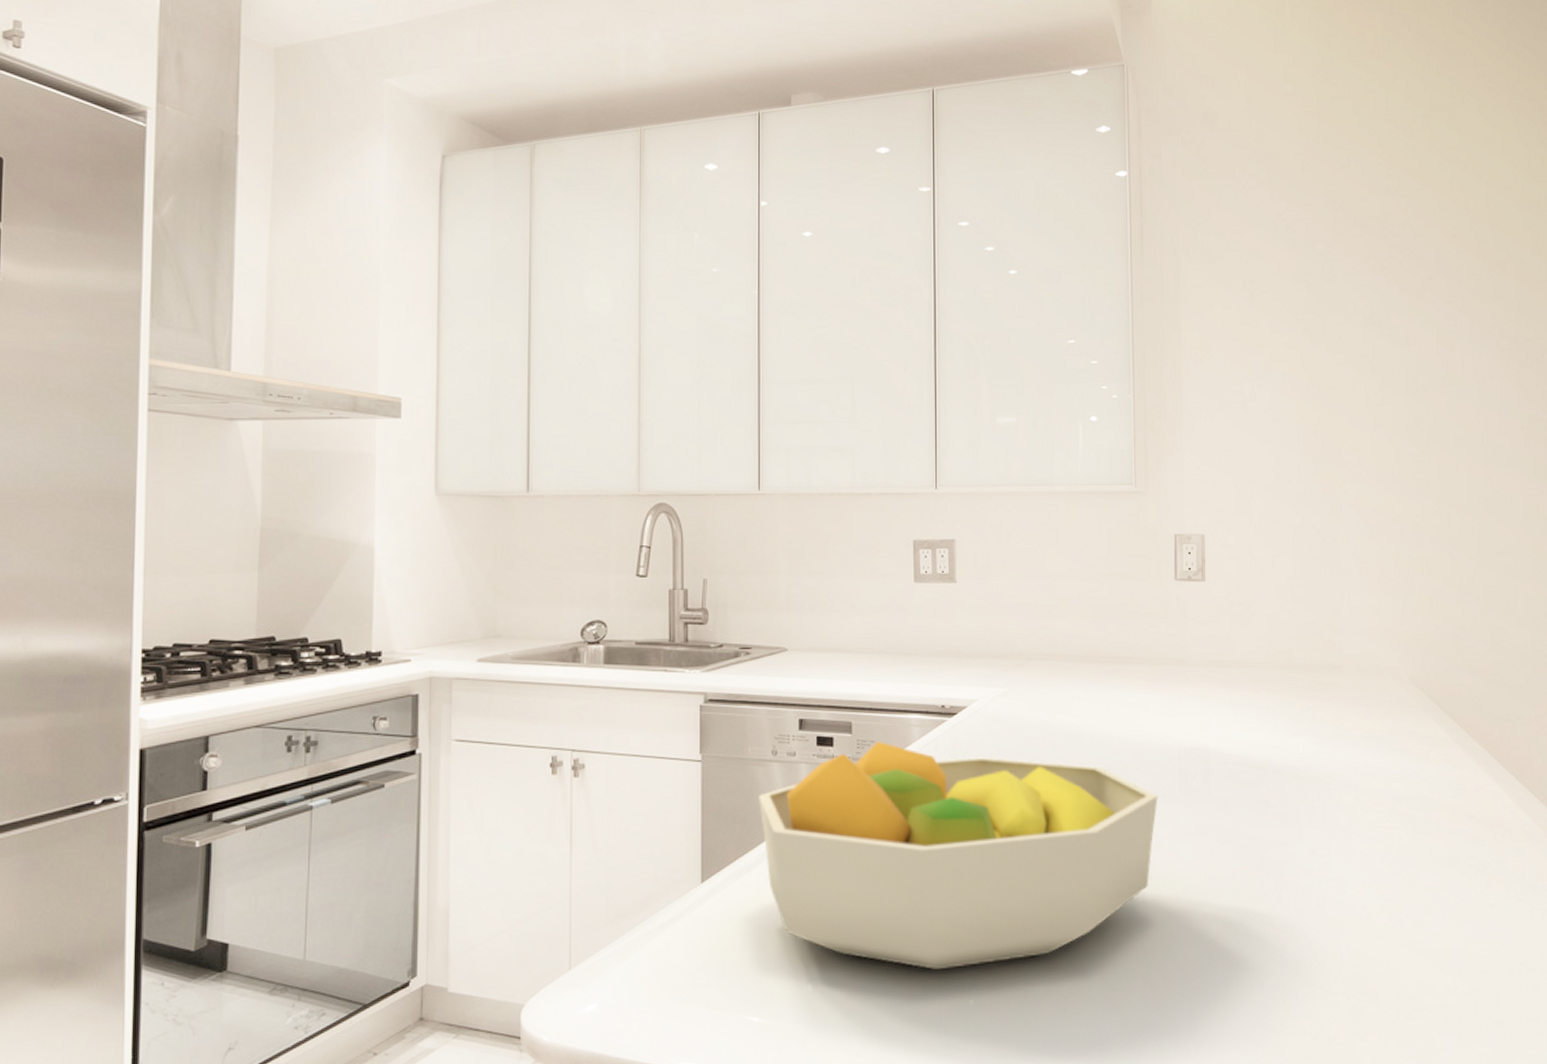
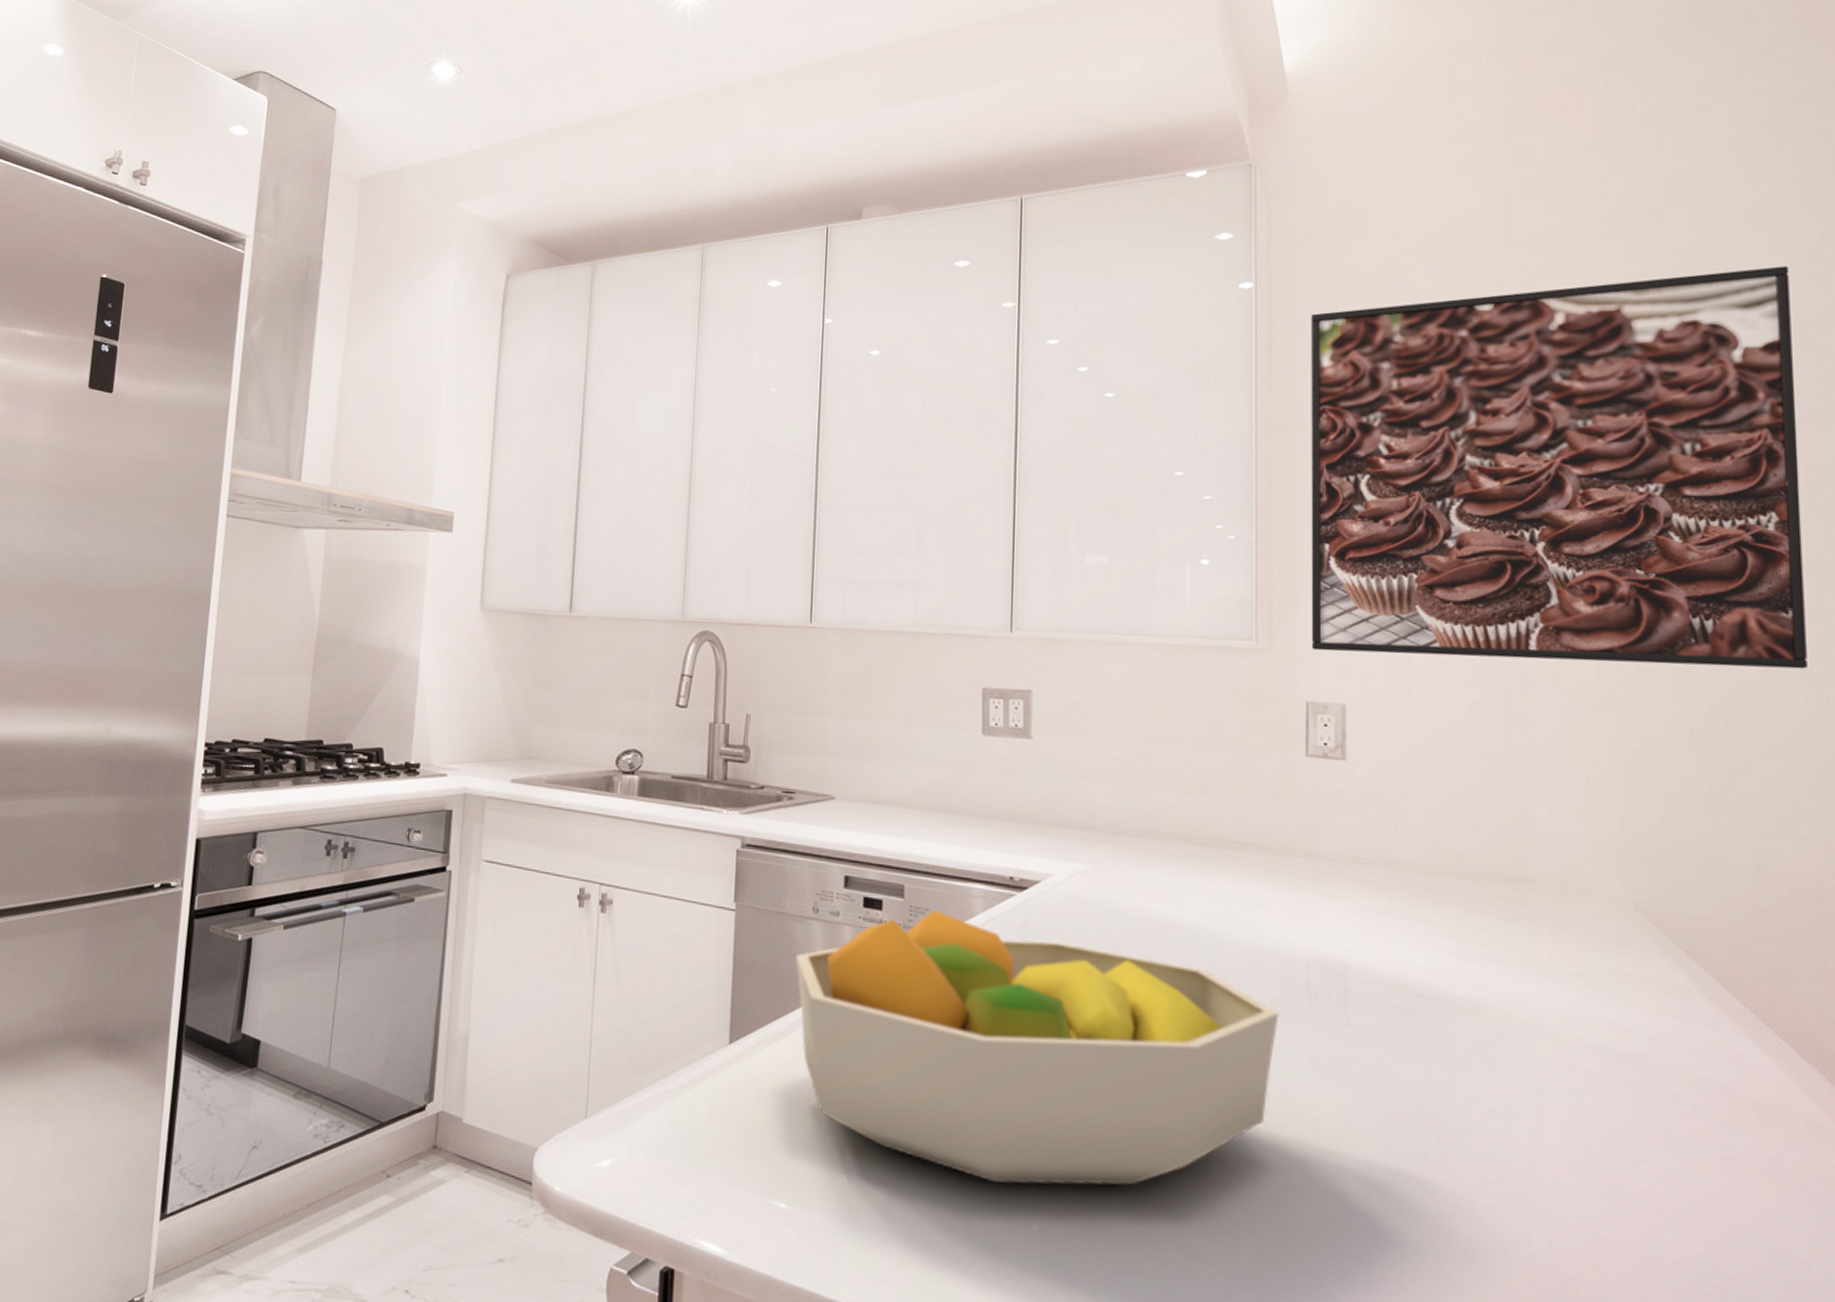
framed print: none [1173,163,1525,490] -> present [1311,266,1807,669]

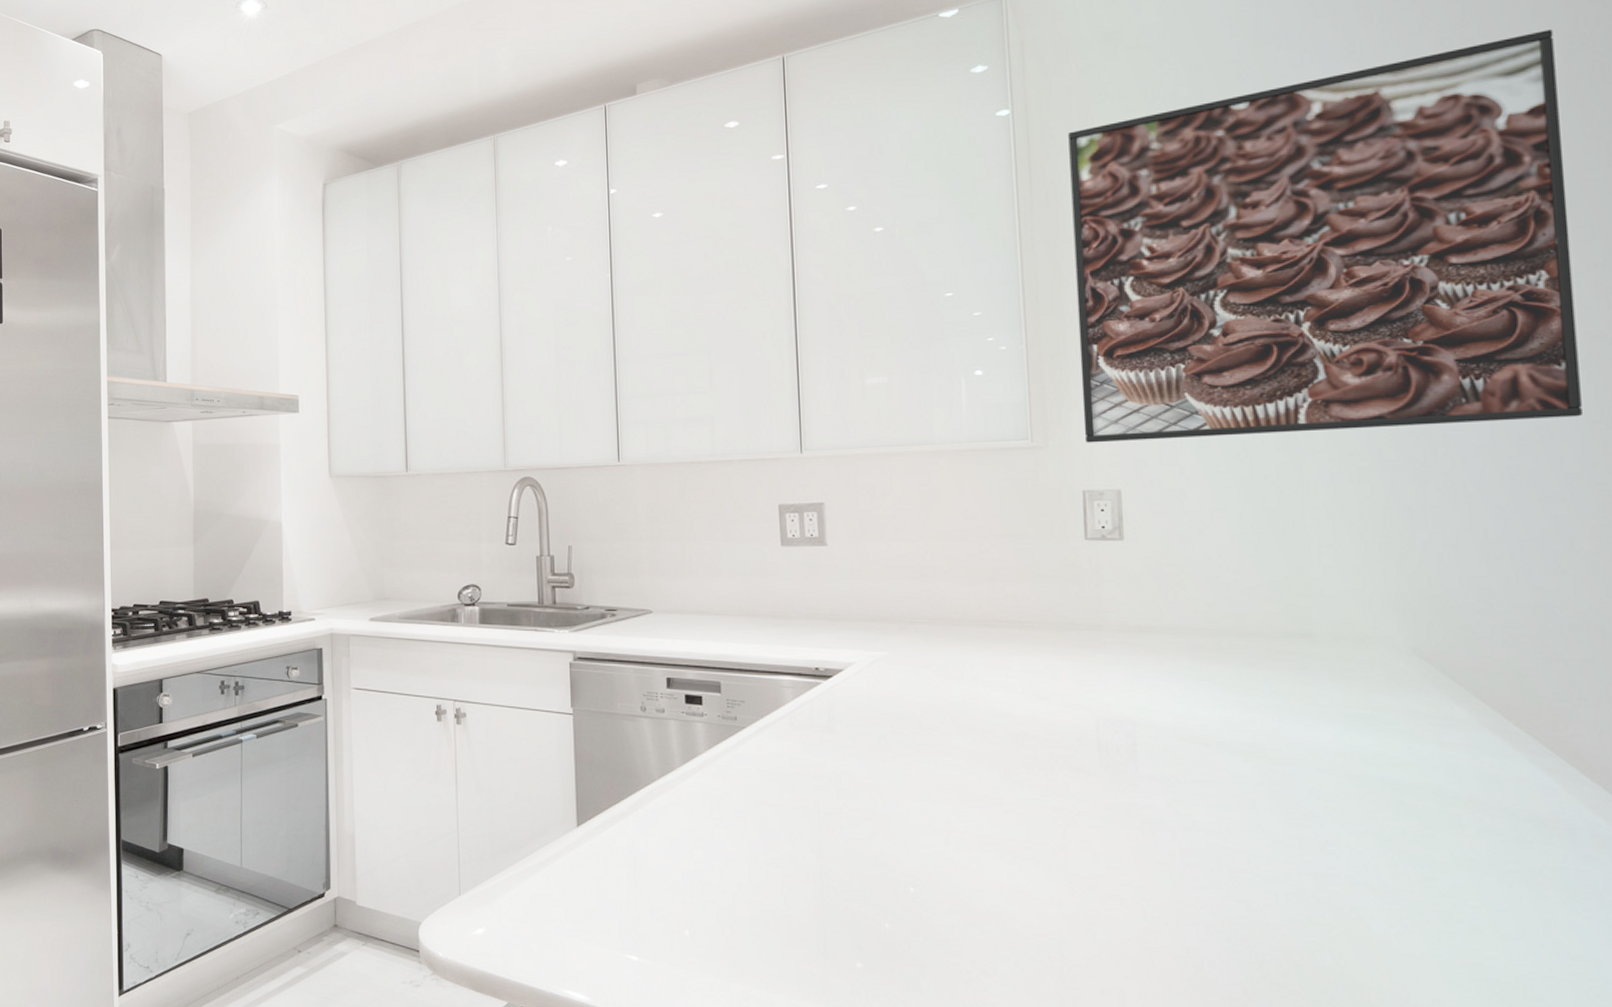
fruit bowl: present [795,909,1279,1186] -> none [628,701,1072,930]

